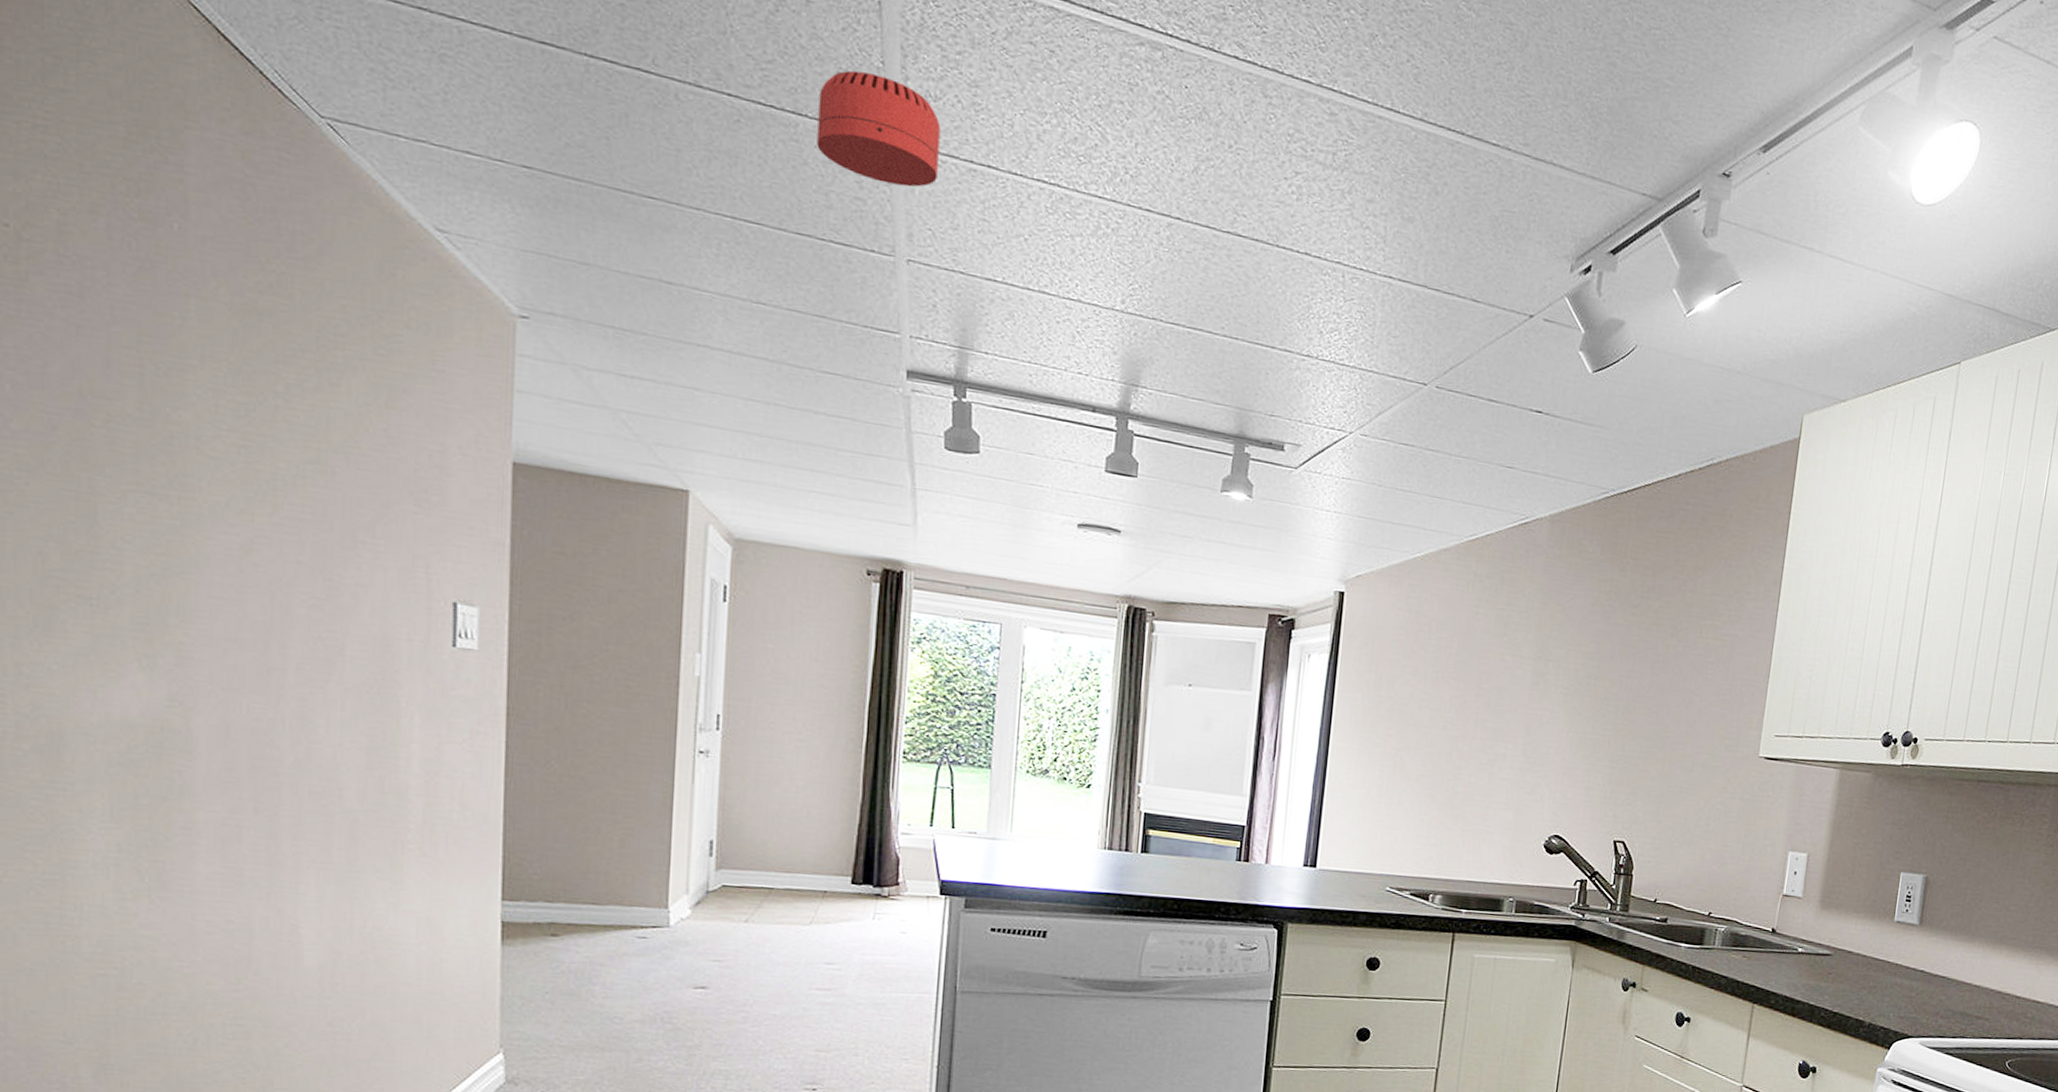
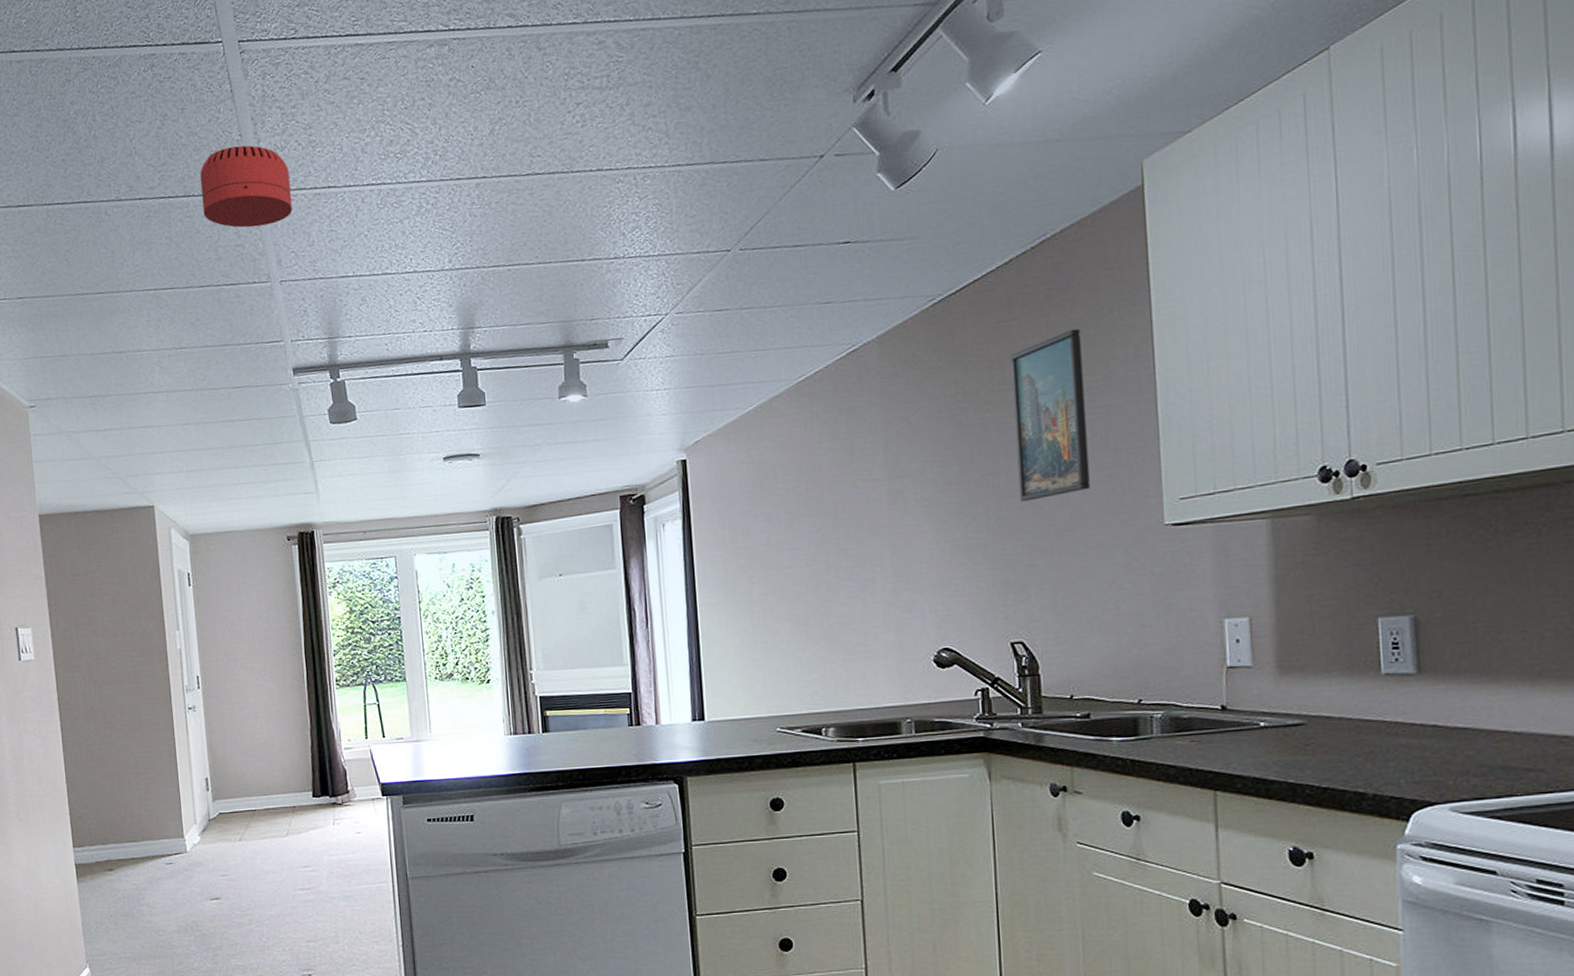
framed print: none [1646,556,1725,710] -> present [1010,328,1090,502]

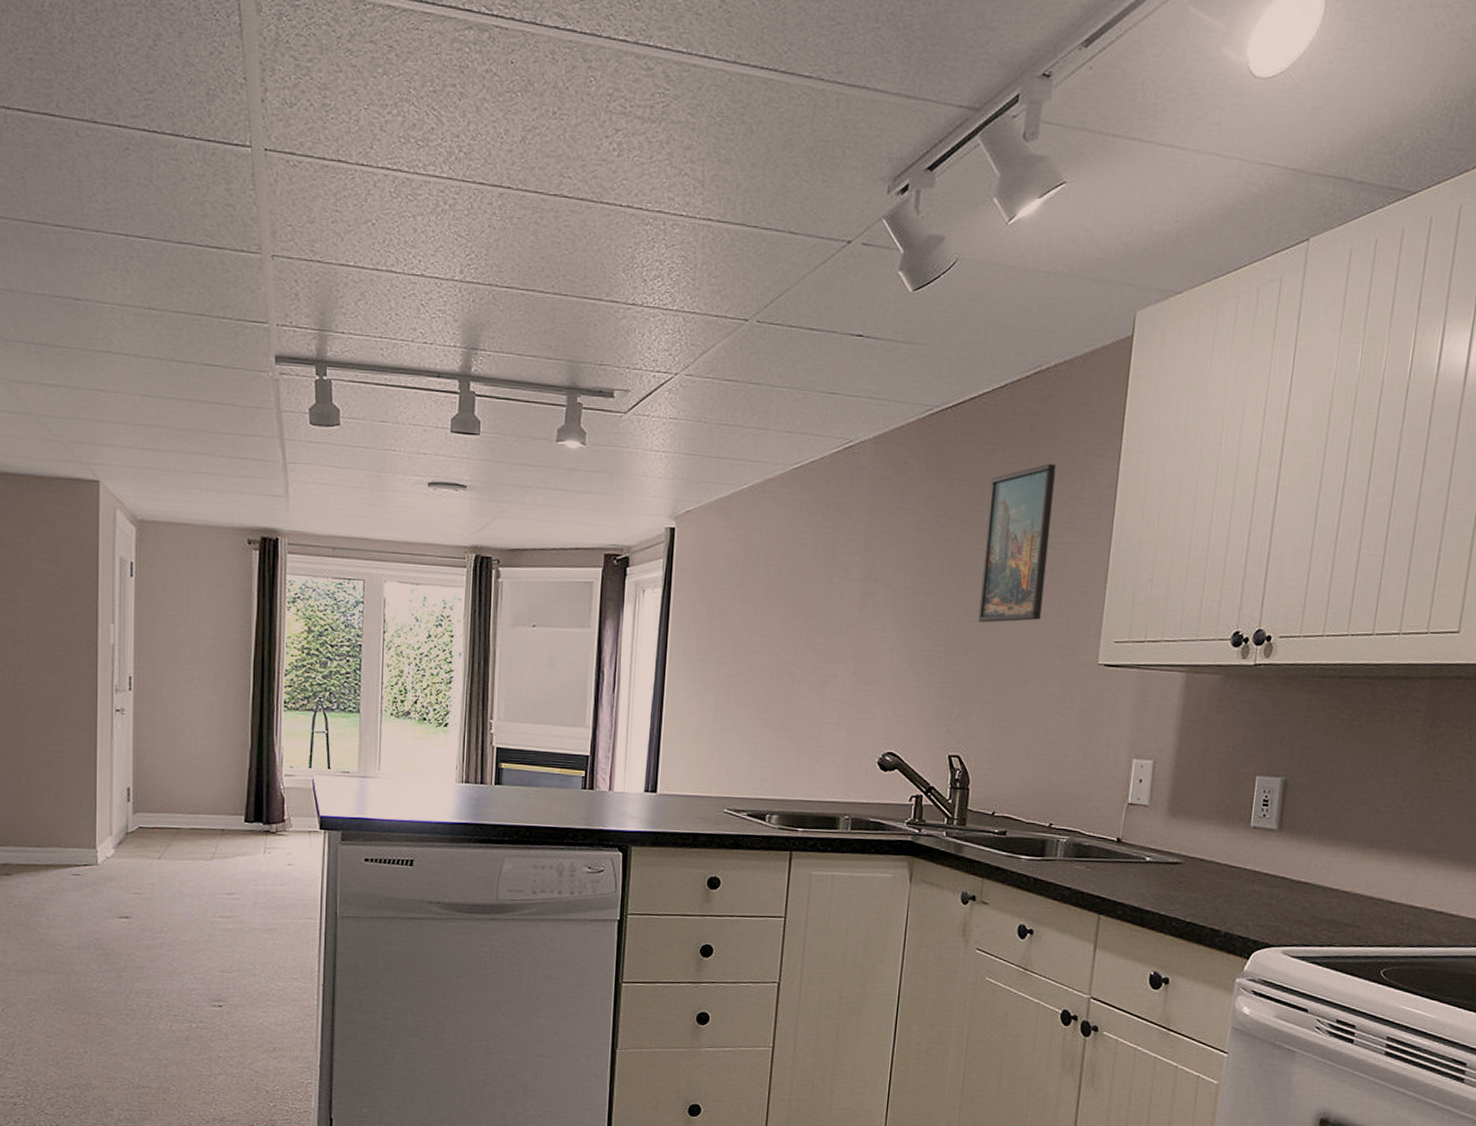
smoke detector: present [200,145,292,228] -> none [192,89,296,189]

